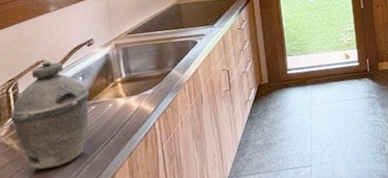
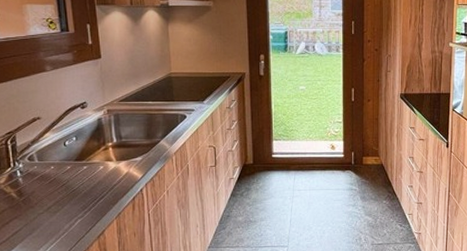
kettle: present [11,60,89,170] -> none [9,118,82,219]

